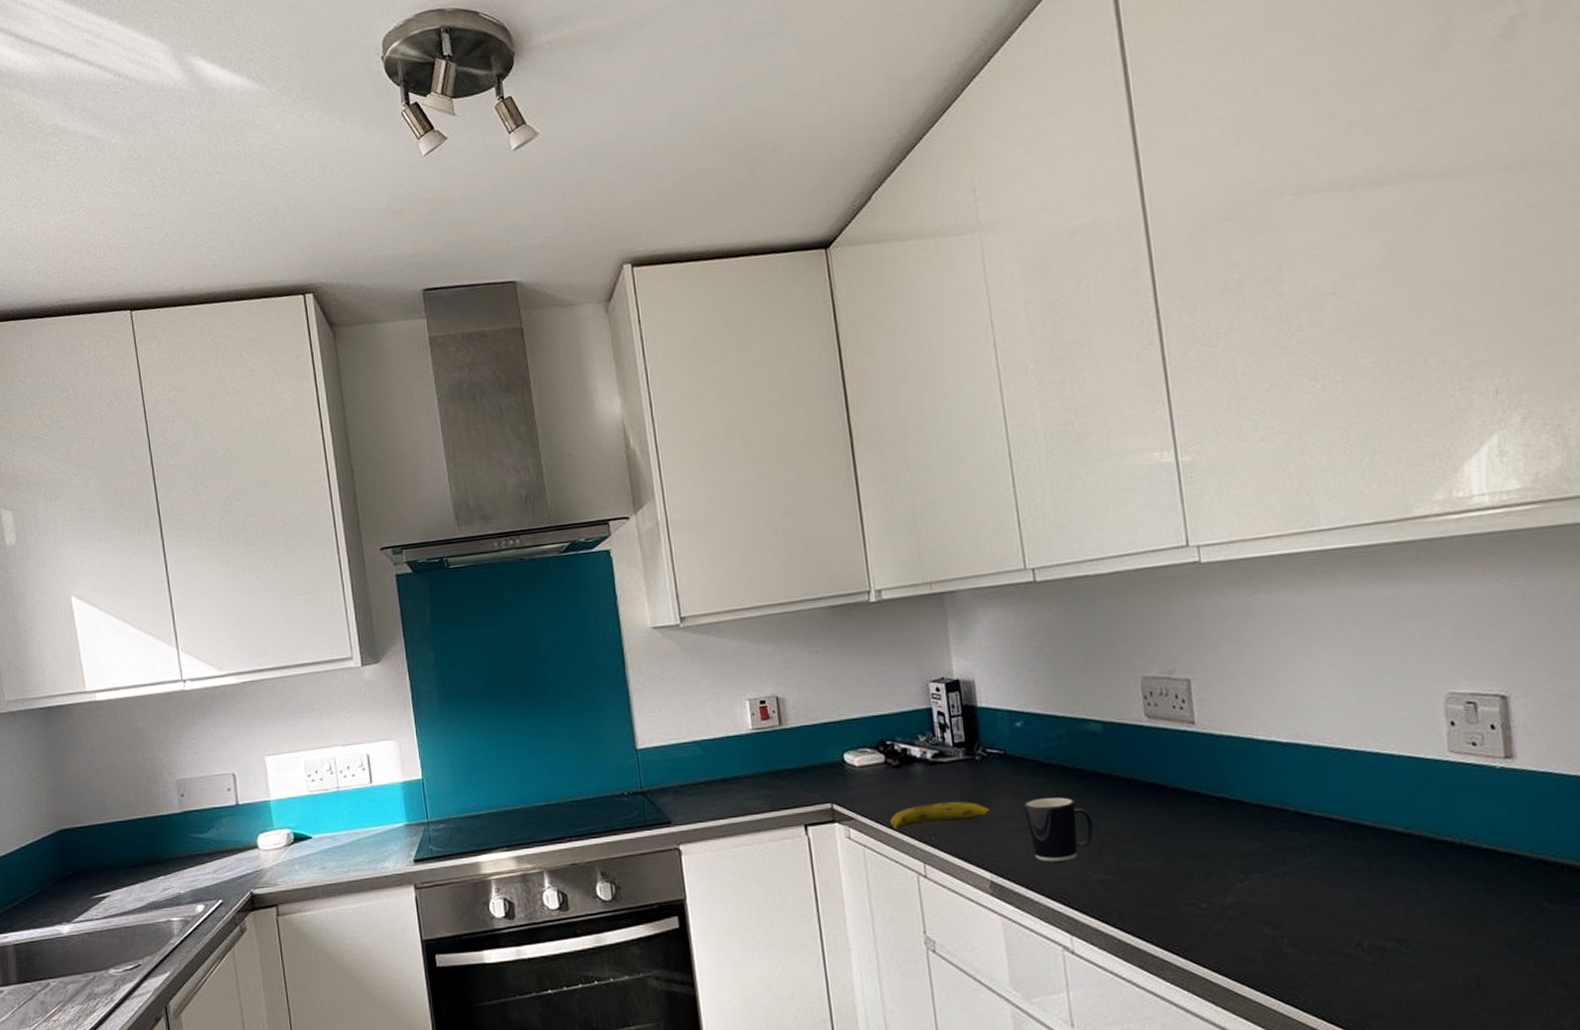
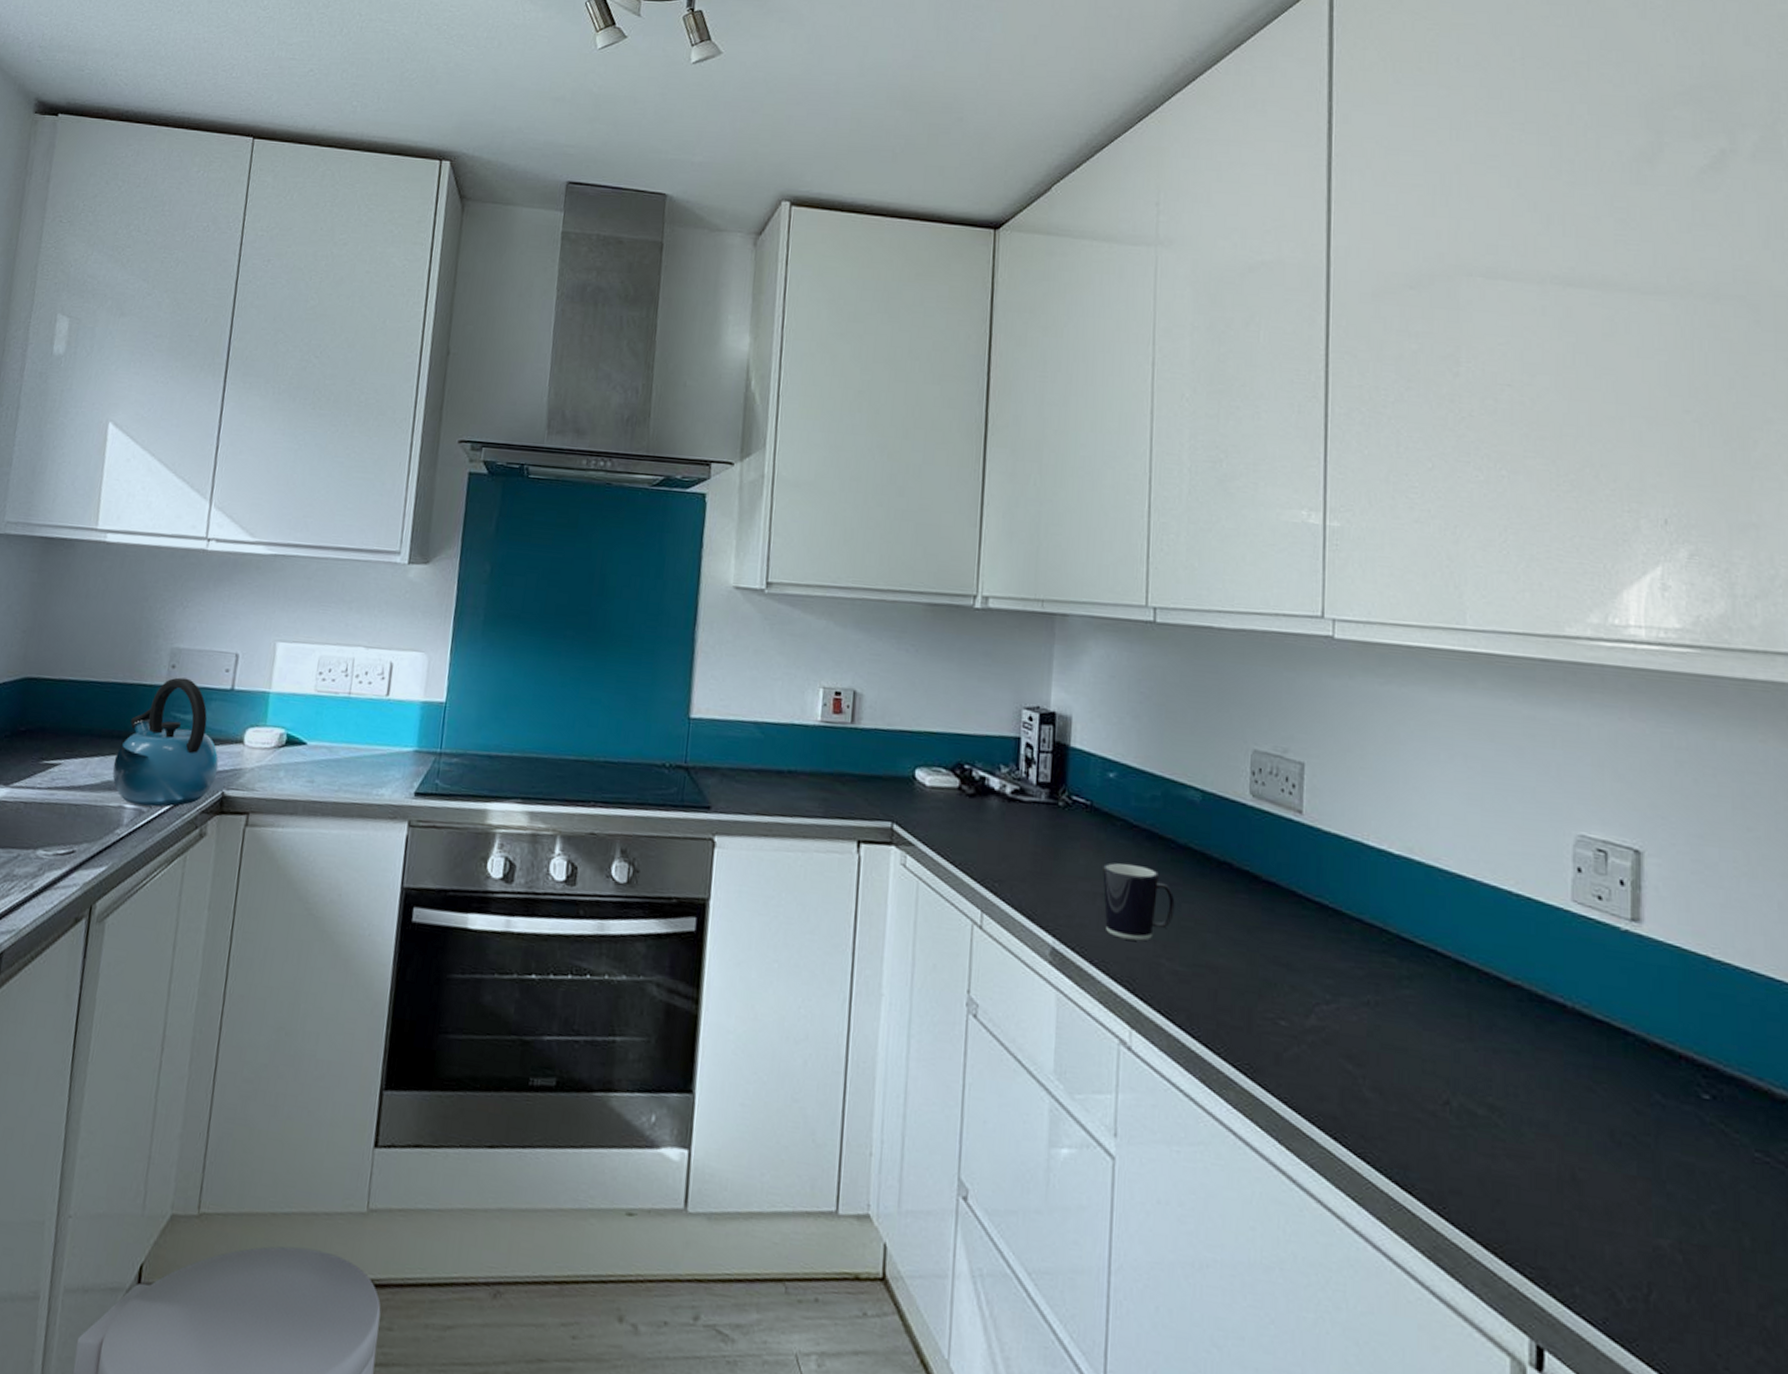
kettle: none [153,803,243,917] -> present [112,677,219,808]
fruit: present [890,801,991,831] -> none [953,844,1066,872]

